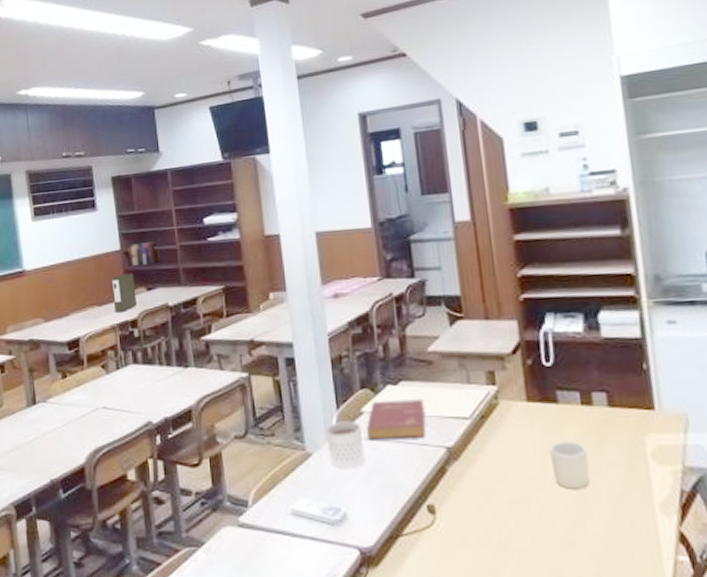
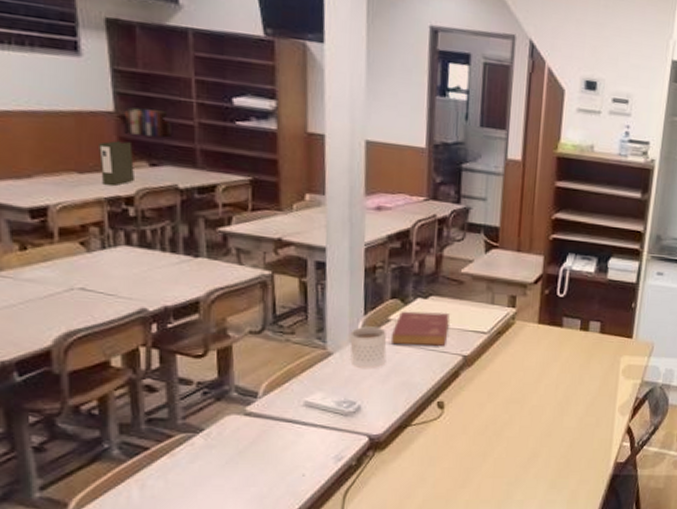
mug: present [549,441,591,489] -> none [547,357,577,394]

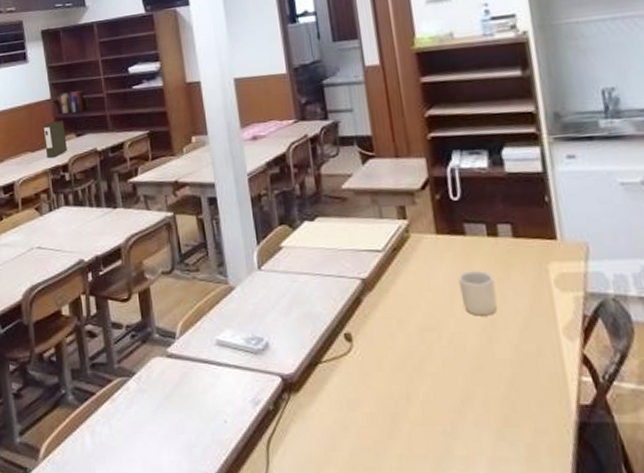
mug: present [350,326,387,369] -> none [247,255,285,302]
book: present [392,311,450,347] -> none [286,232,341,273]
mug: none [547,357,577,394] -> present [458,271,498,316]

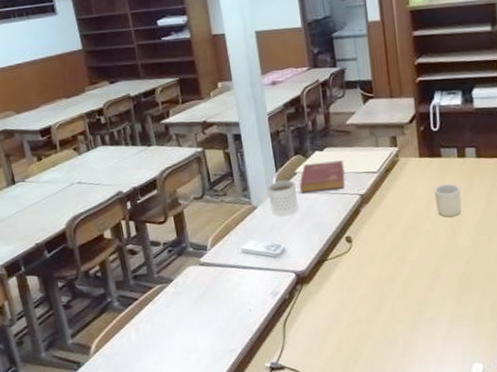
binder: present [43,120,67,158] -> none [76,69,101,103]
books: present [57,89,89,114] -> none [88,40,121,63]
mug: none [247,255,285,302] -> present [267,180,299,217]
book: none [286,232,341,273] -> present [300,159,345,193]

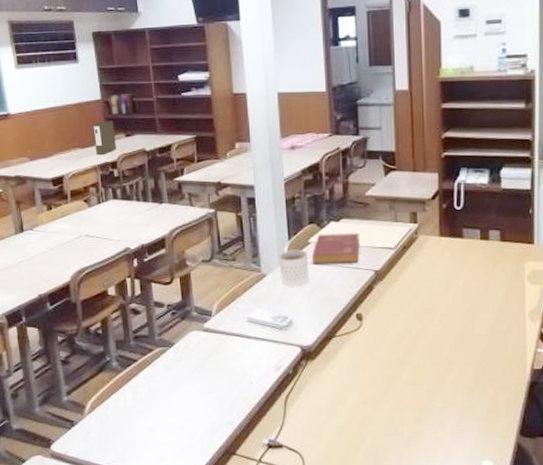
binder: none [76,69,101,103] -> present [93,121,116,155]
books: none [88,40,121,63] -> present [107,92,139,114]
mug: present [434,184,462,217] -> none [453,267,482,302]

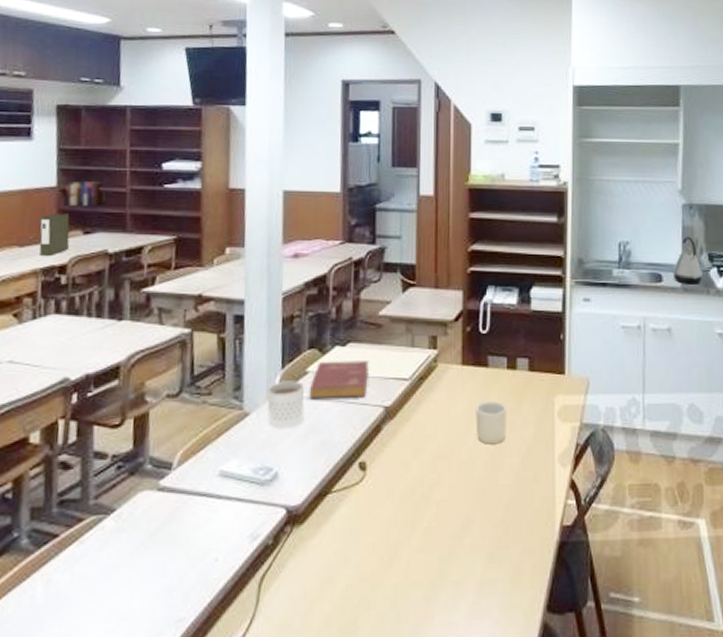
mug: none [453,267,482,302] -> present [475,401,507,445]

